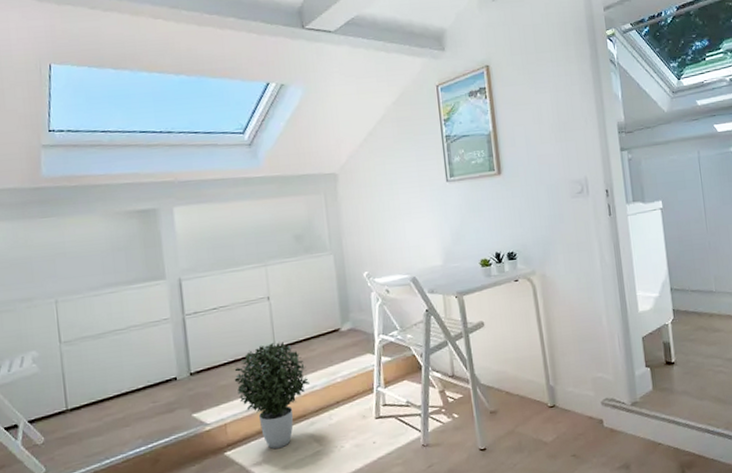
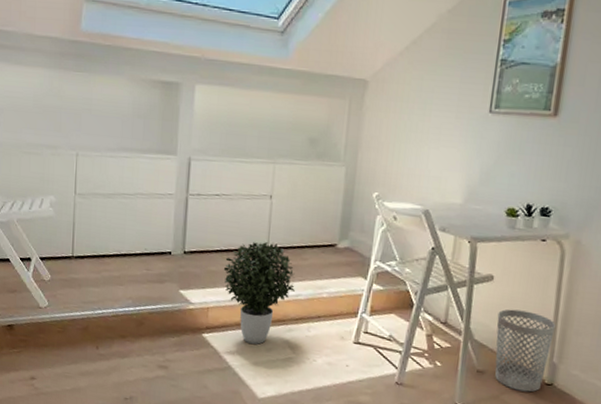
wastebasket: none [495,345,547,420] -> present [494,309,556,392]

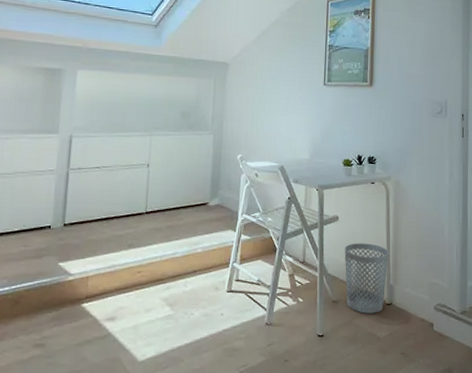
potted plant: present [223,242,295,345] -> none [103,207,172,308]

